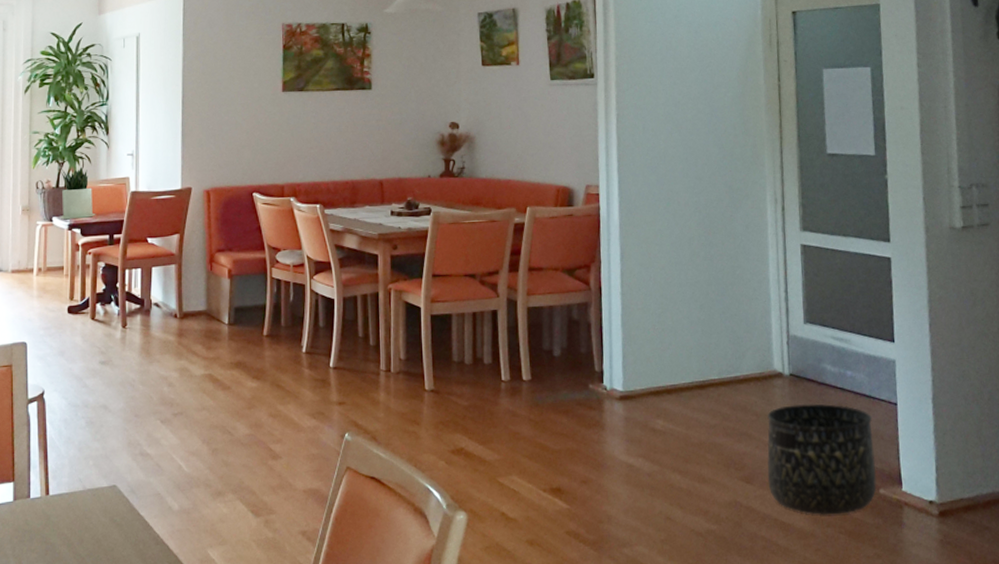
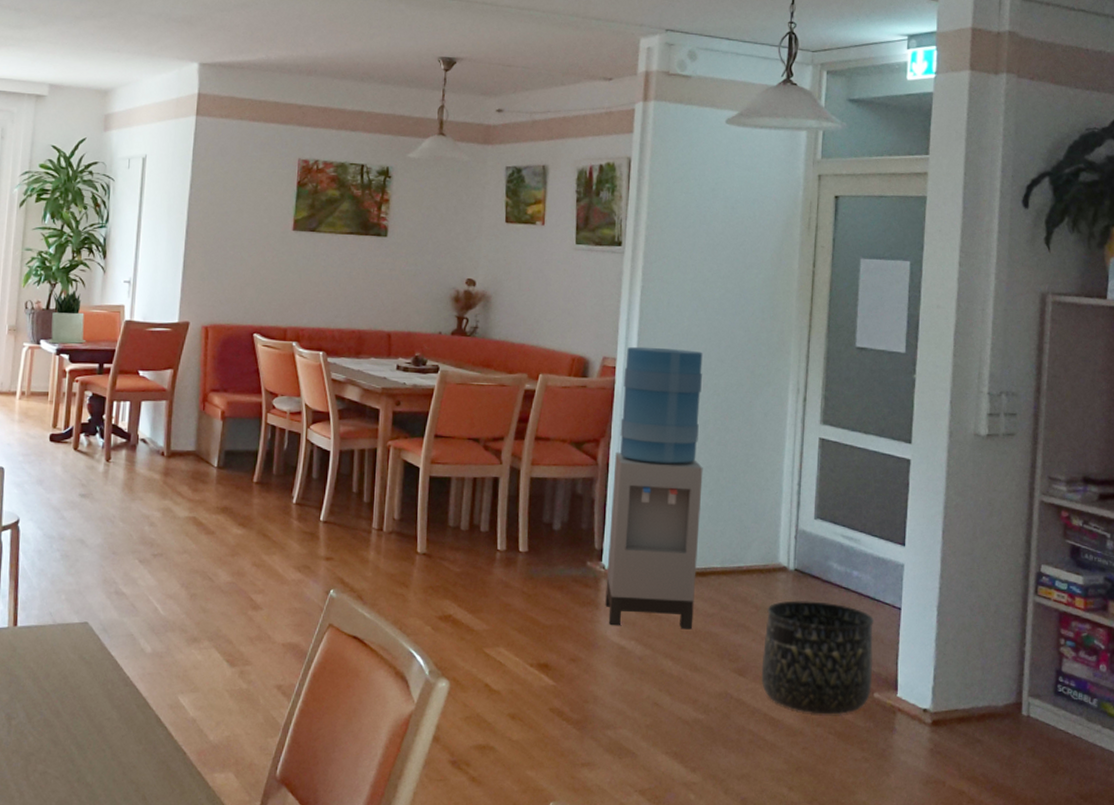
water cooler: none [606,171,697,444] -> present [605,346,703,630]

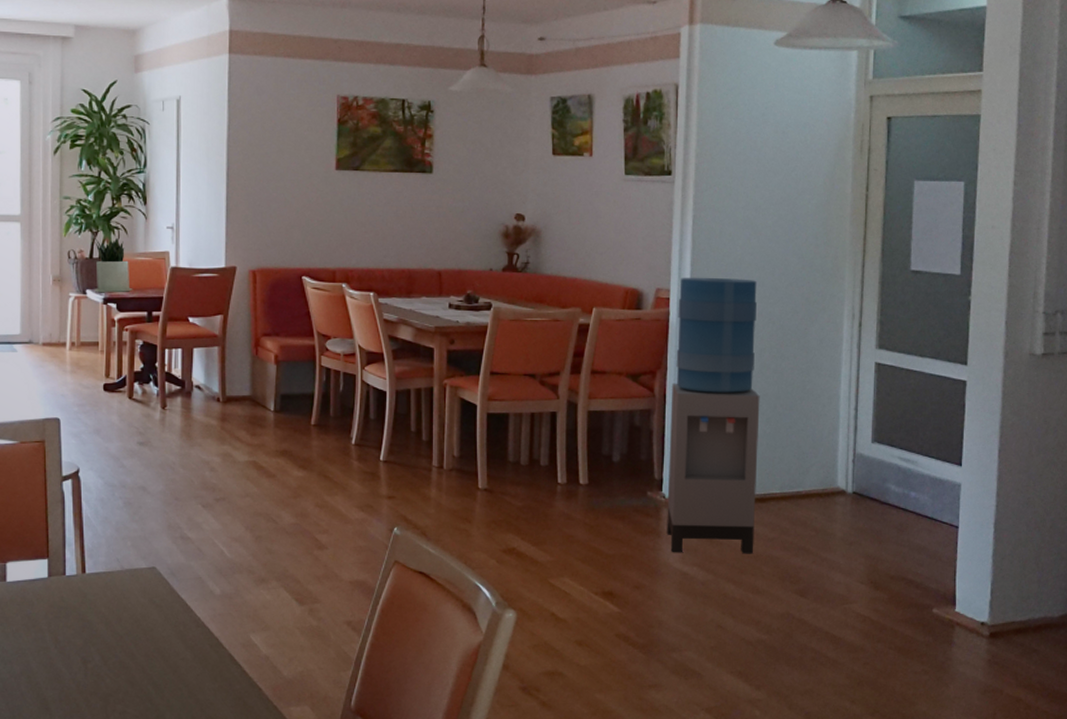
basket: present [761,600,875,715] -> none [822,523,933,631]

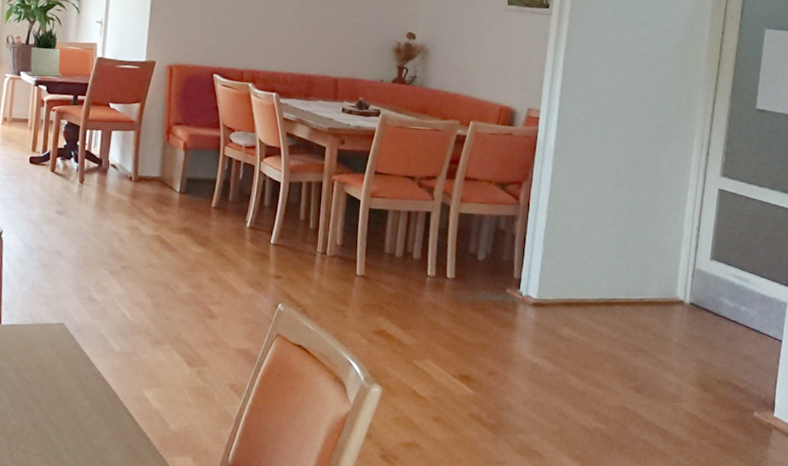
water cooler: present [667,277,760,554] -> none [521,100,618,352]

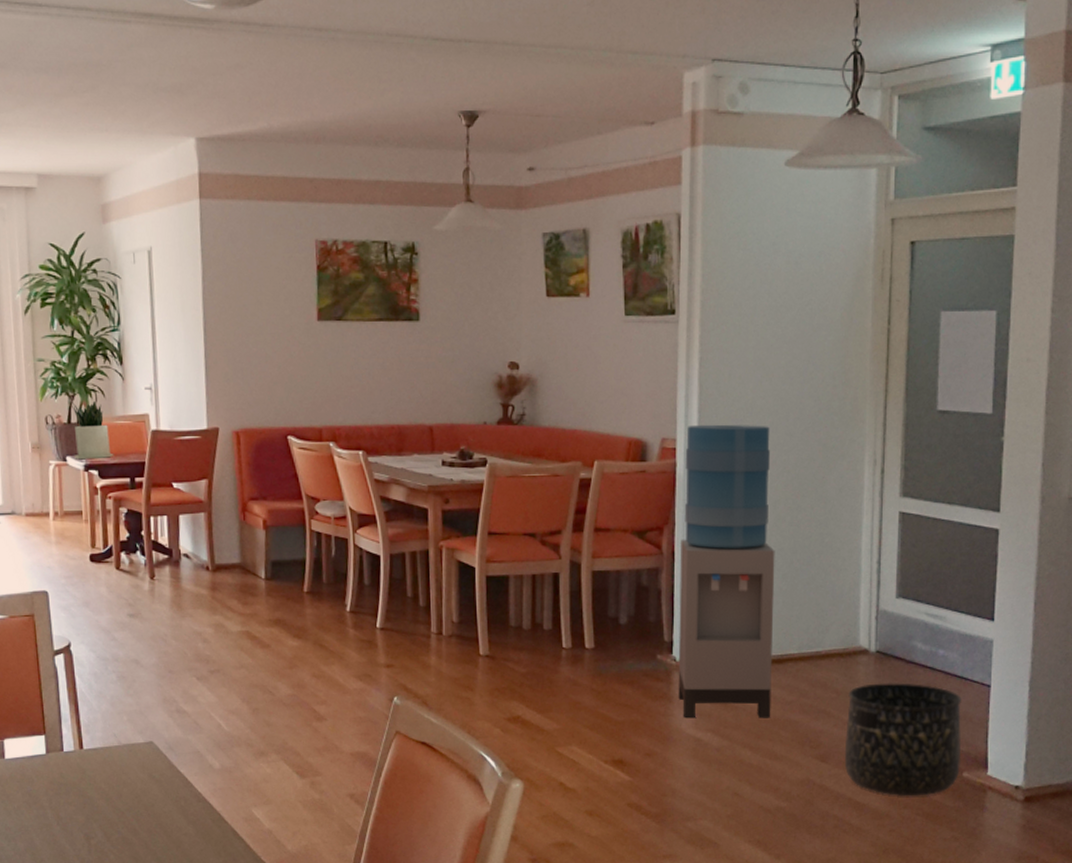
water cooler: none [521,100,618,352] -> present [678,424,775,718]
basket: none [655,330,758,430] -> present [844,683,963,797]

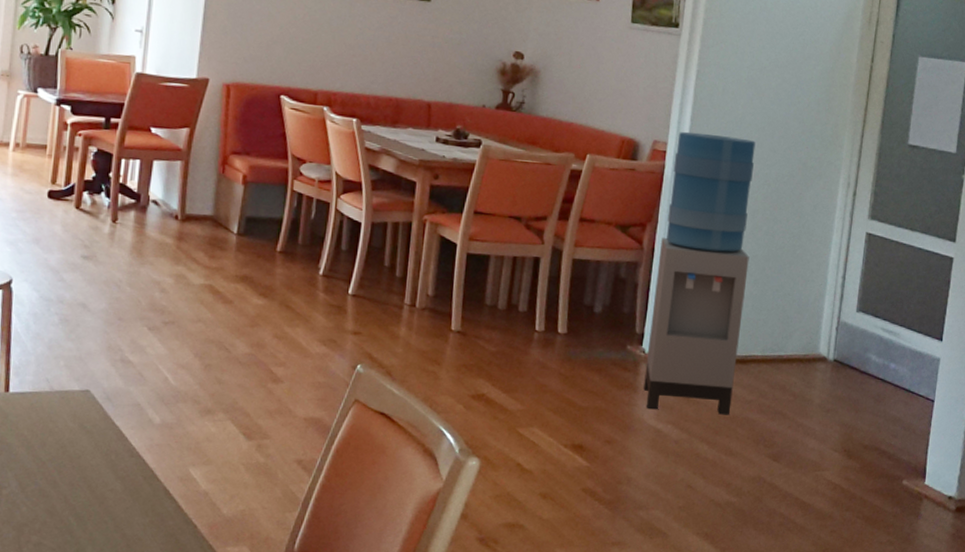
planter: present [72,401,114,460] -> none [47,36,92,96]
basket: present [844,683,963,797] -> none [794,390,908,501]

